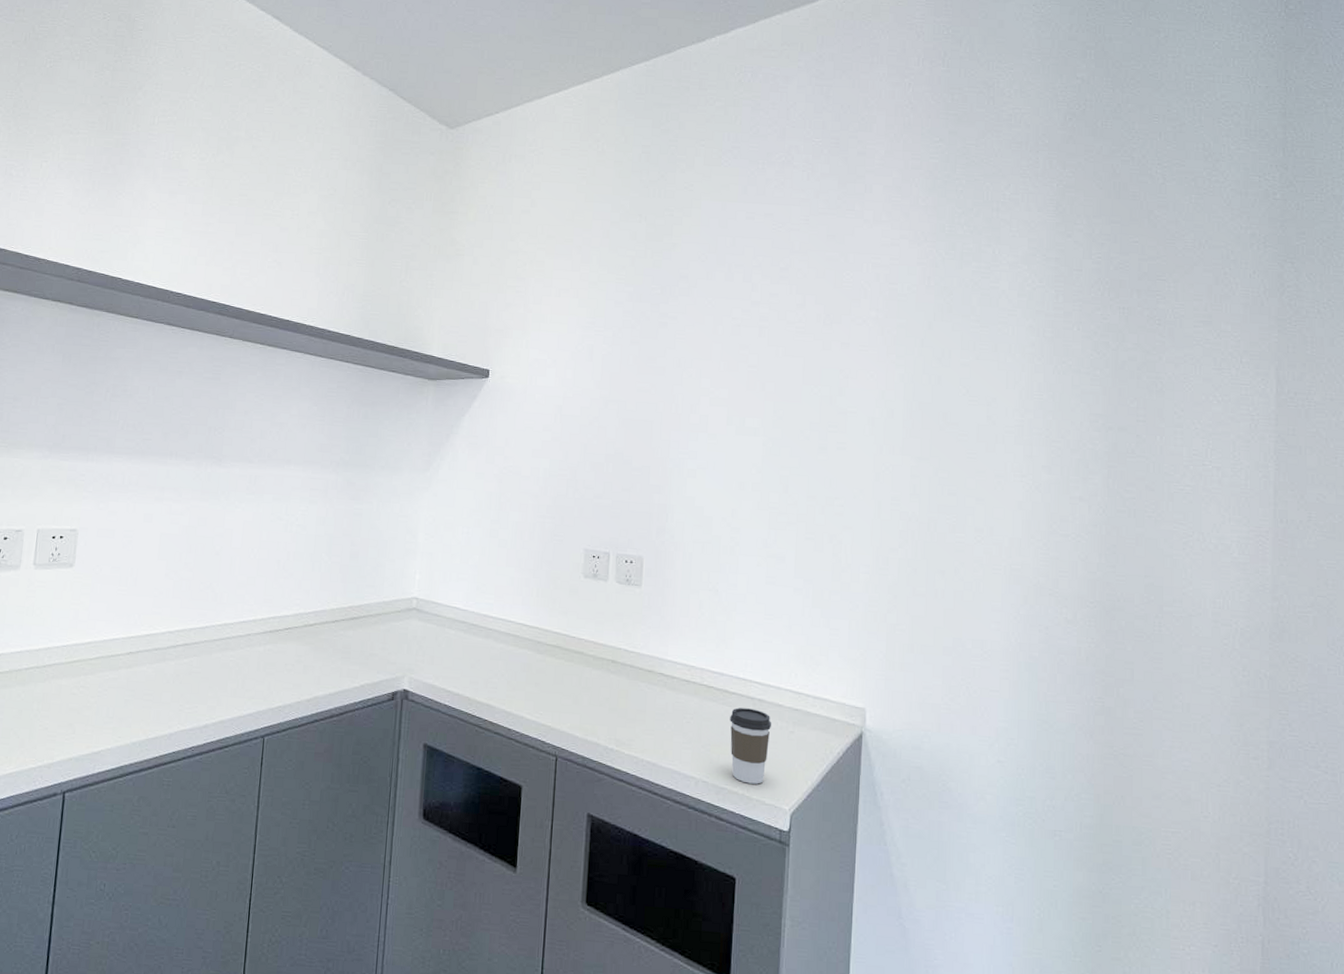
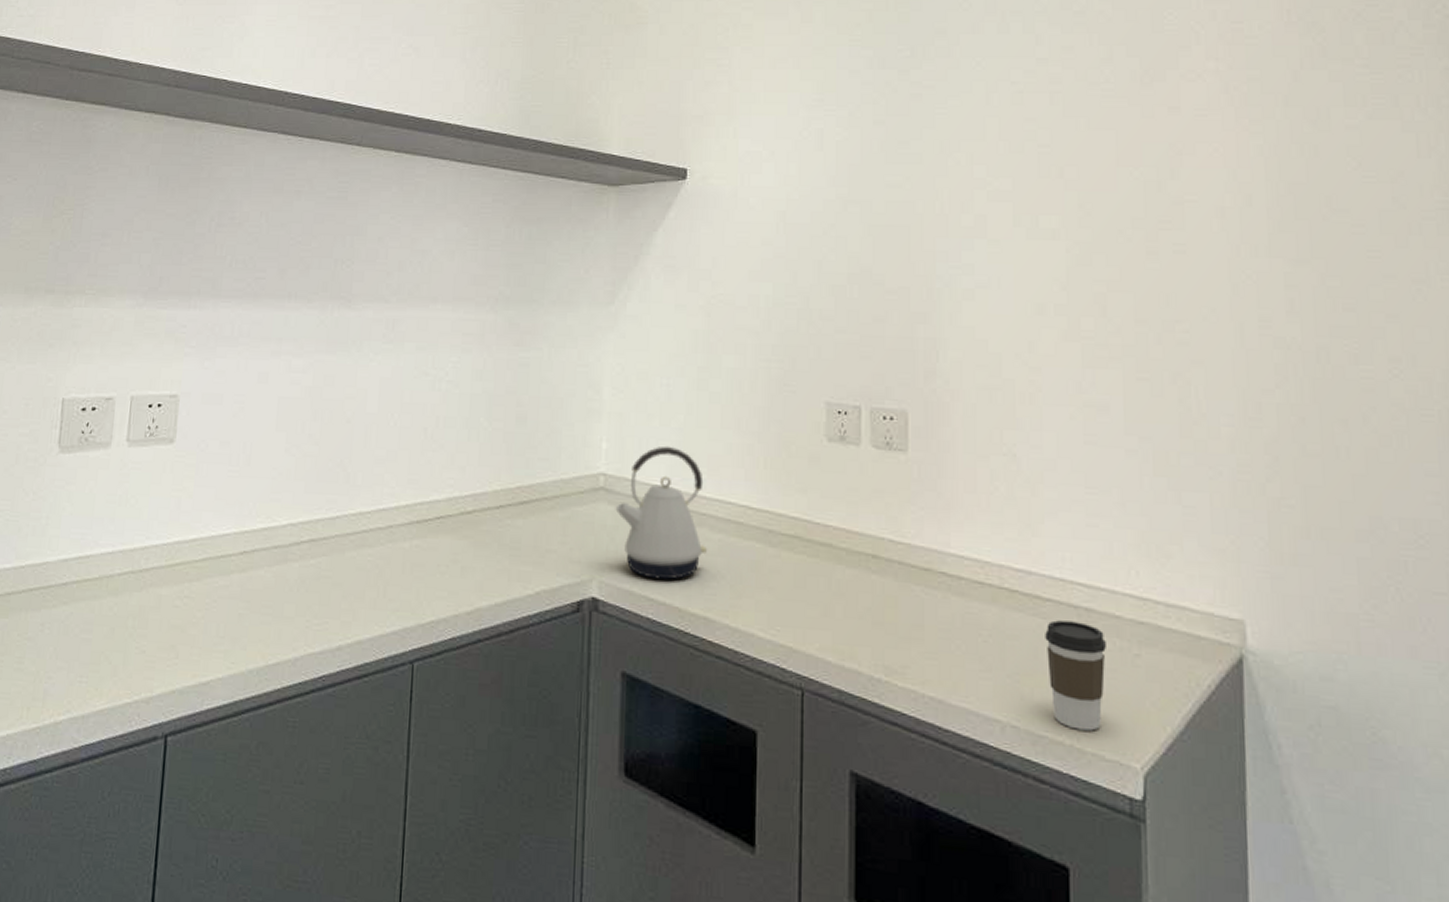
kettle: none [424,578,492,677] -> present [615,446,708,580]

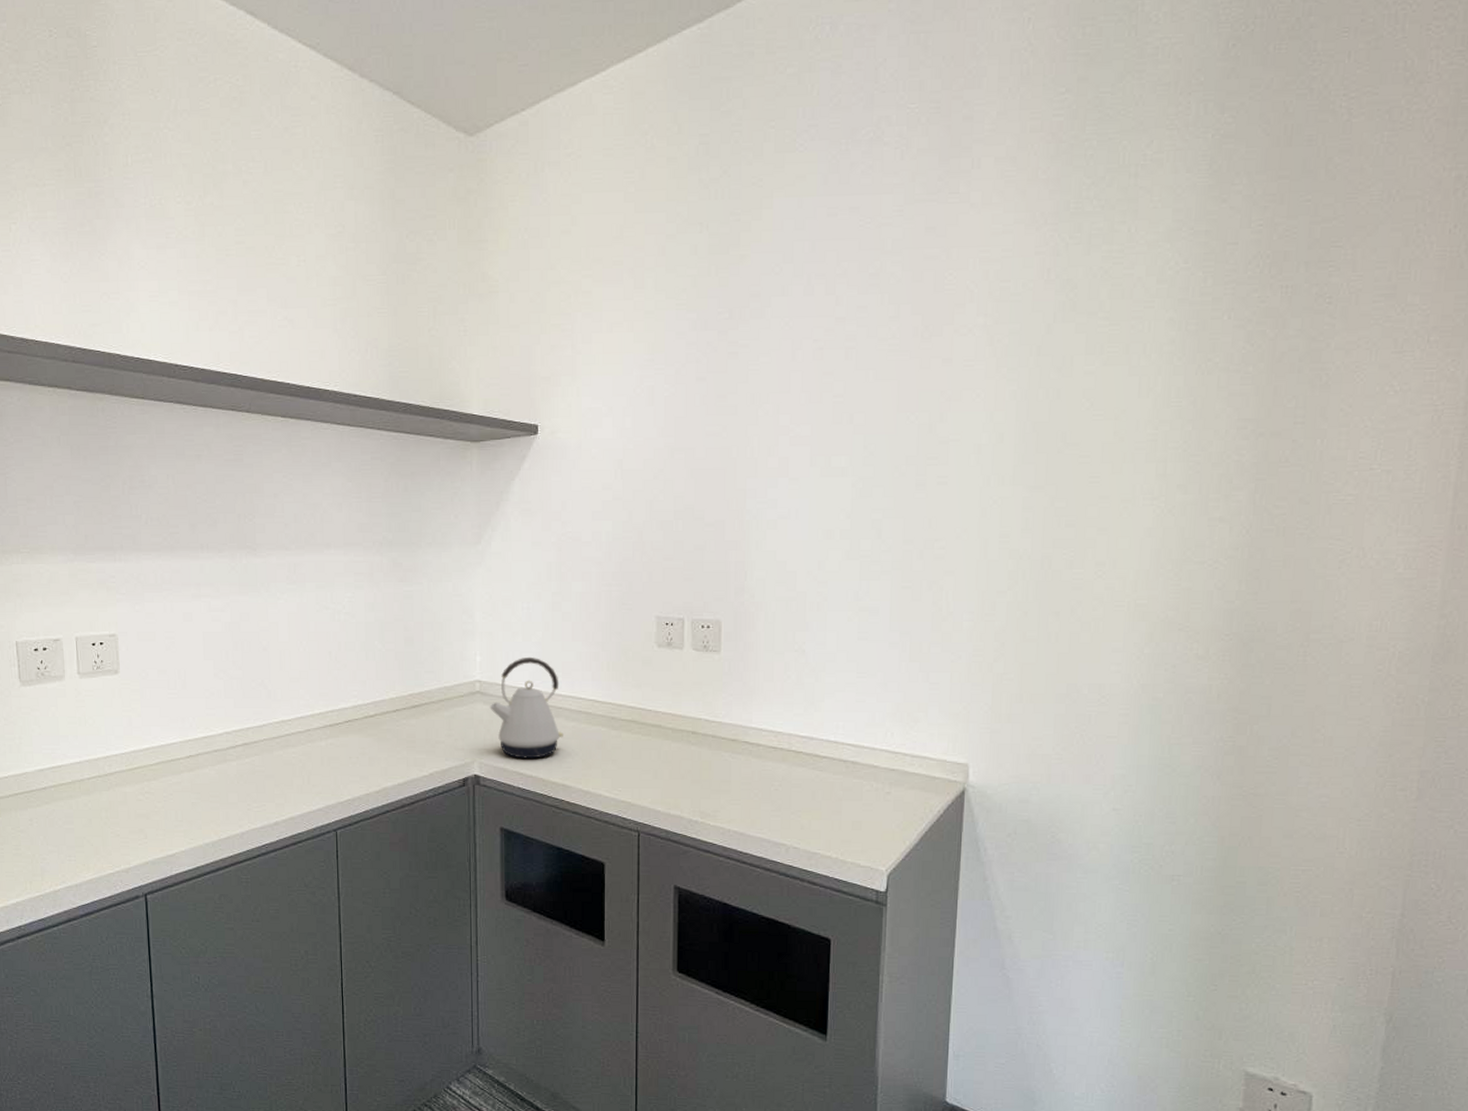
coffee cup: present [1045,620,1106,731] -> none [821,771,866,847]

